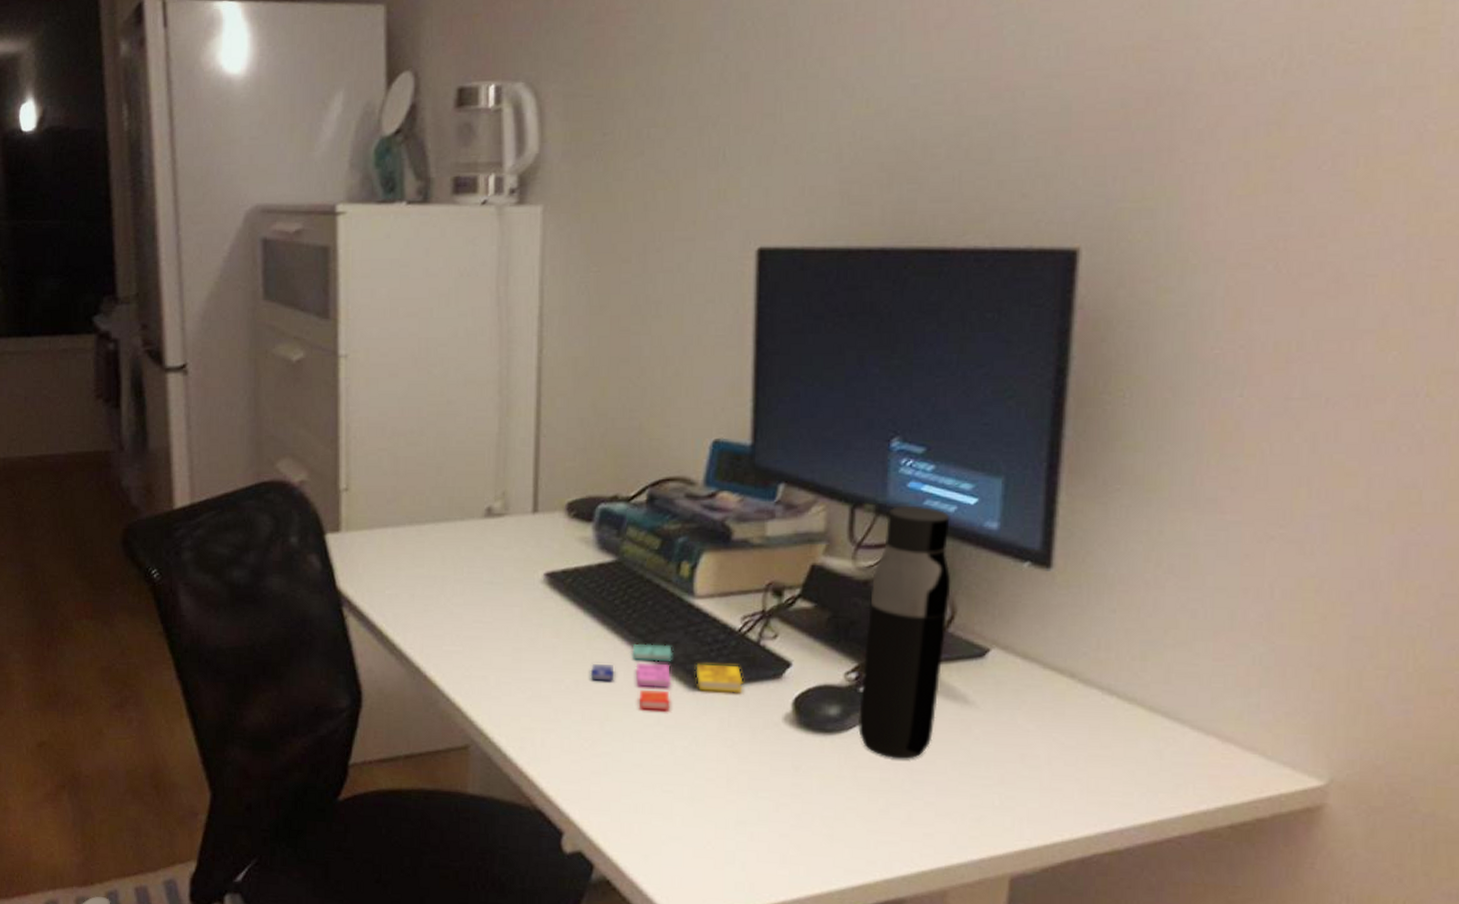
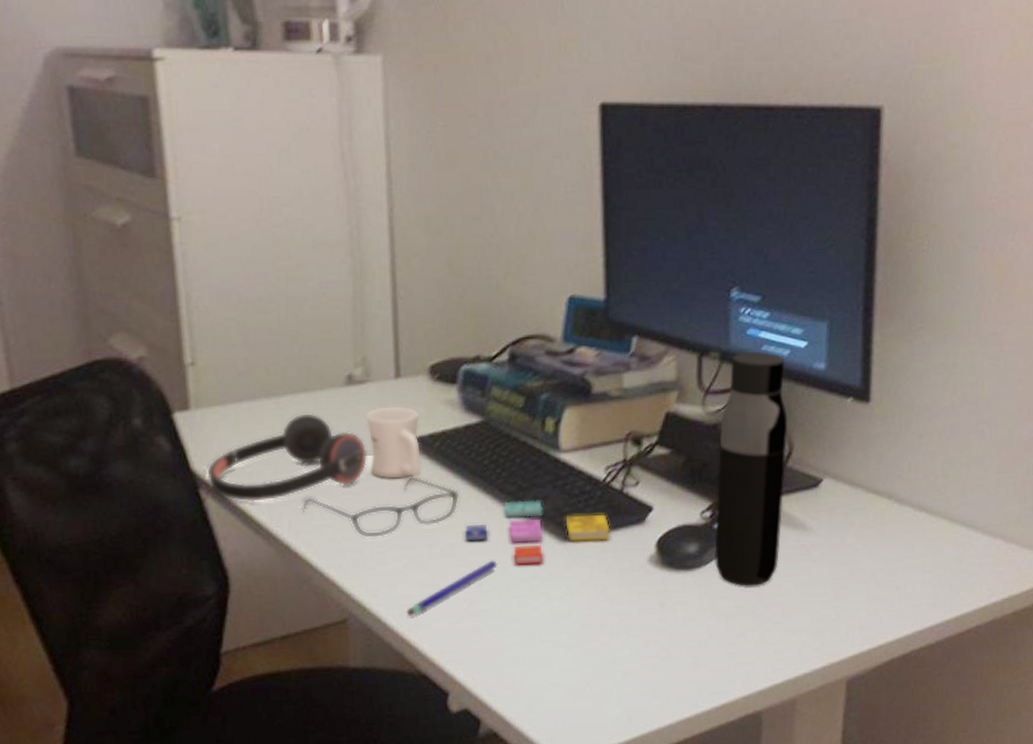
headphones: none [351,542,501,623] -> present [207,413,368,502]
eyeglasses: none [433,611,588,669] -> present [301,476,460,539]
mug: none [501,540,553,612] -> present [365,406,420,479]
pen: none [527,702,622,750] -> present [406,560,497,616]

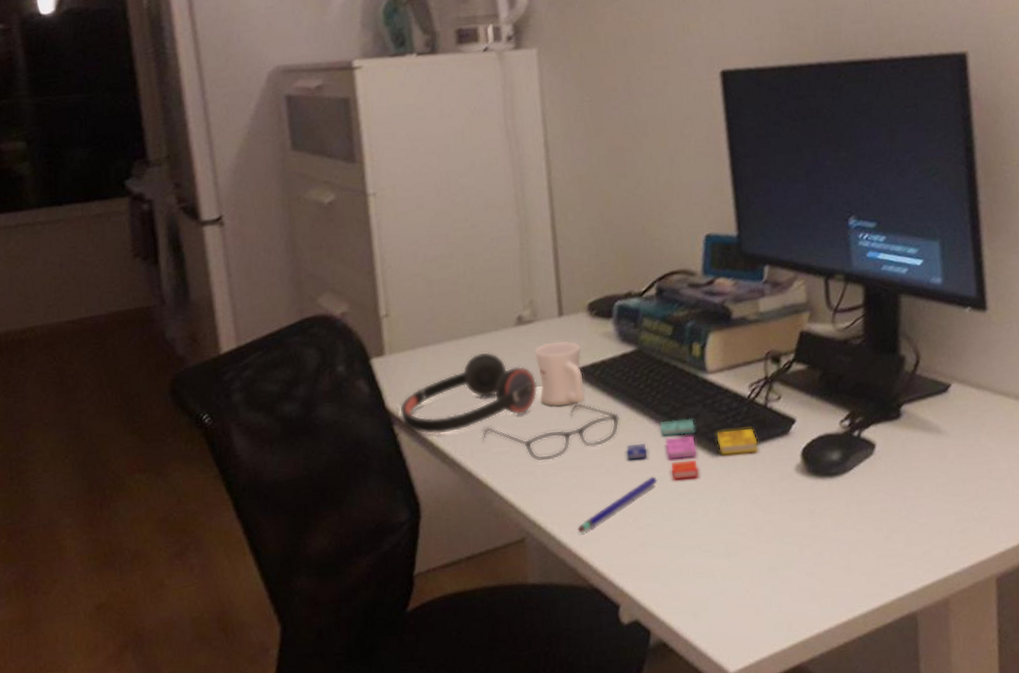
water bottle: present [714,351,788,586] -> none [850,271,918,490]

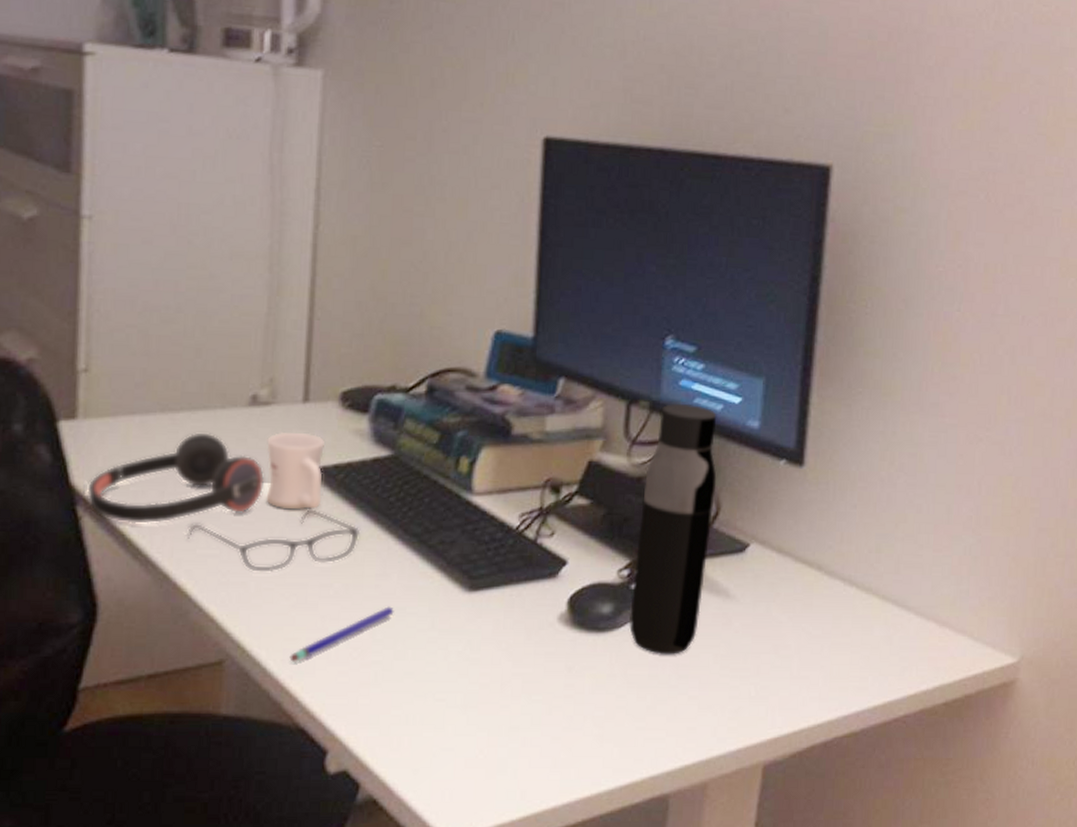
books: present [626,418,758,480] -> none [361,543,520,614]
water bottle: none [850,271,918,490] -> present [629,403,717,655]

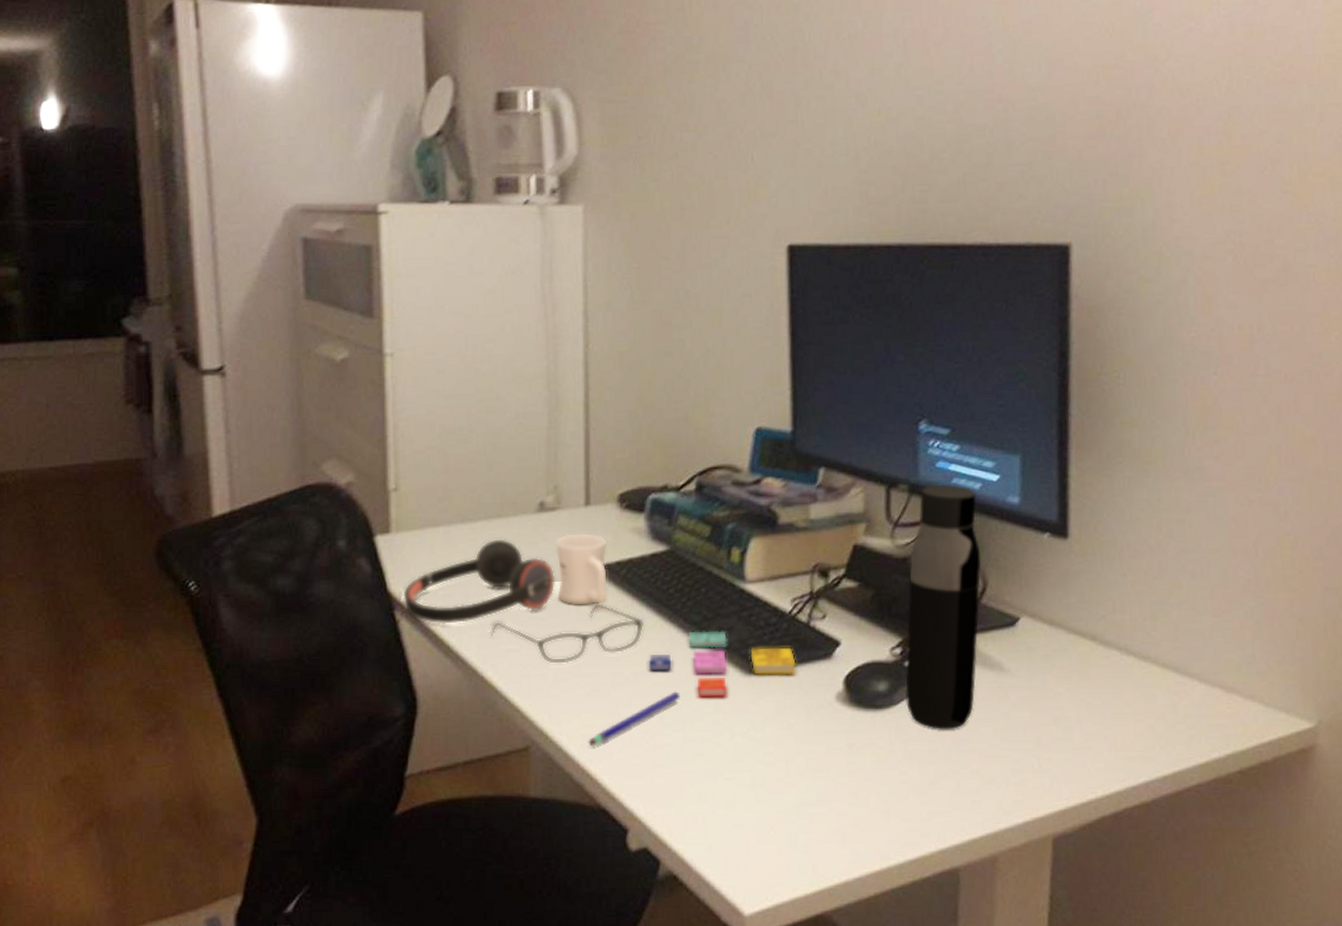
books: none [361,543,520,614] -> present [648,631,796,697]

